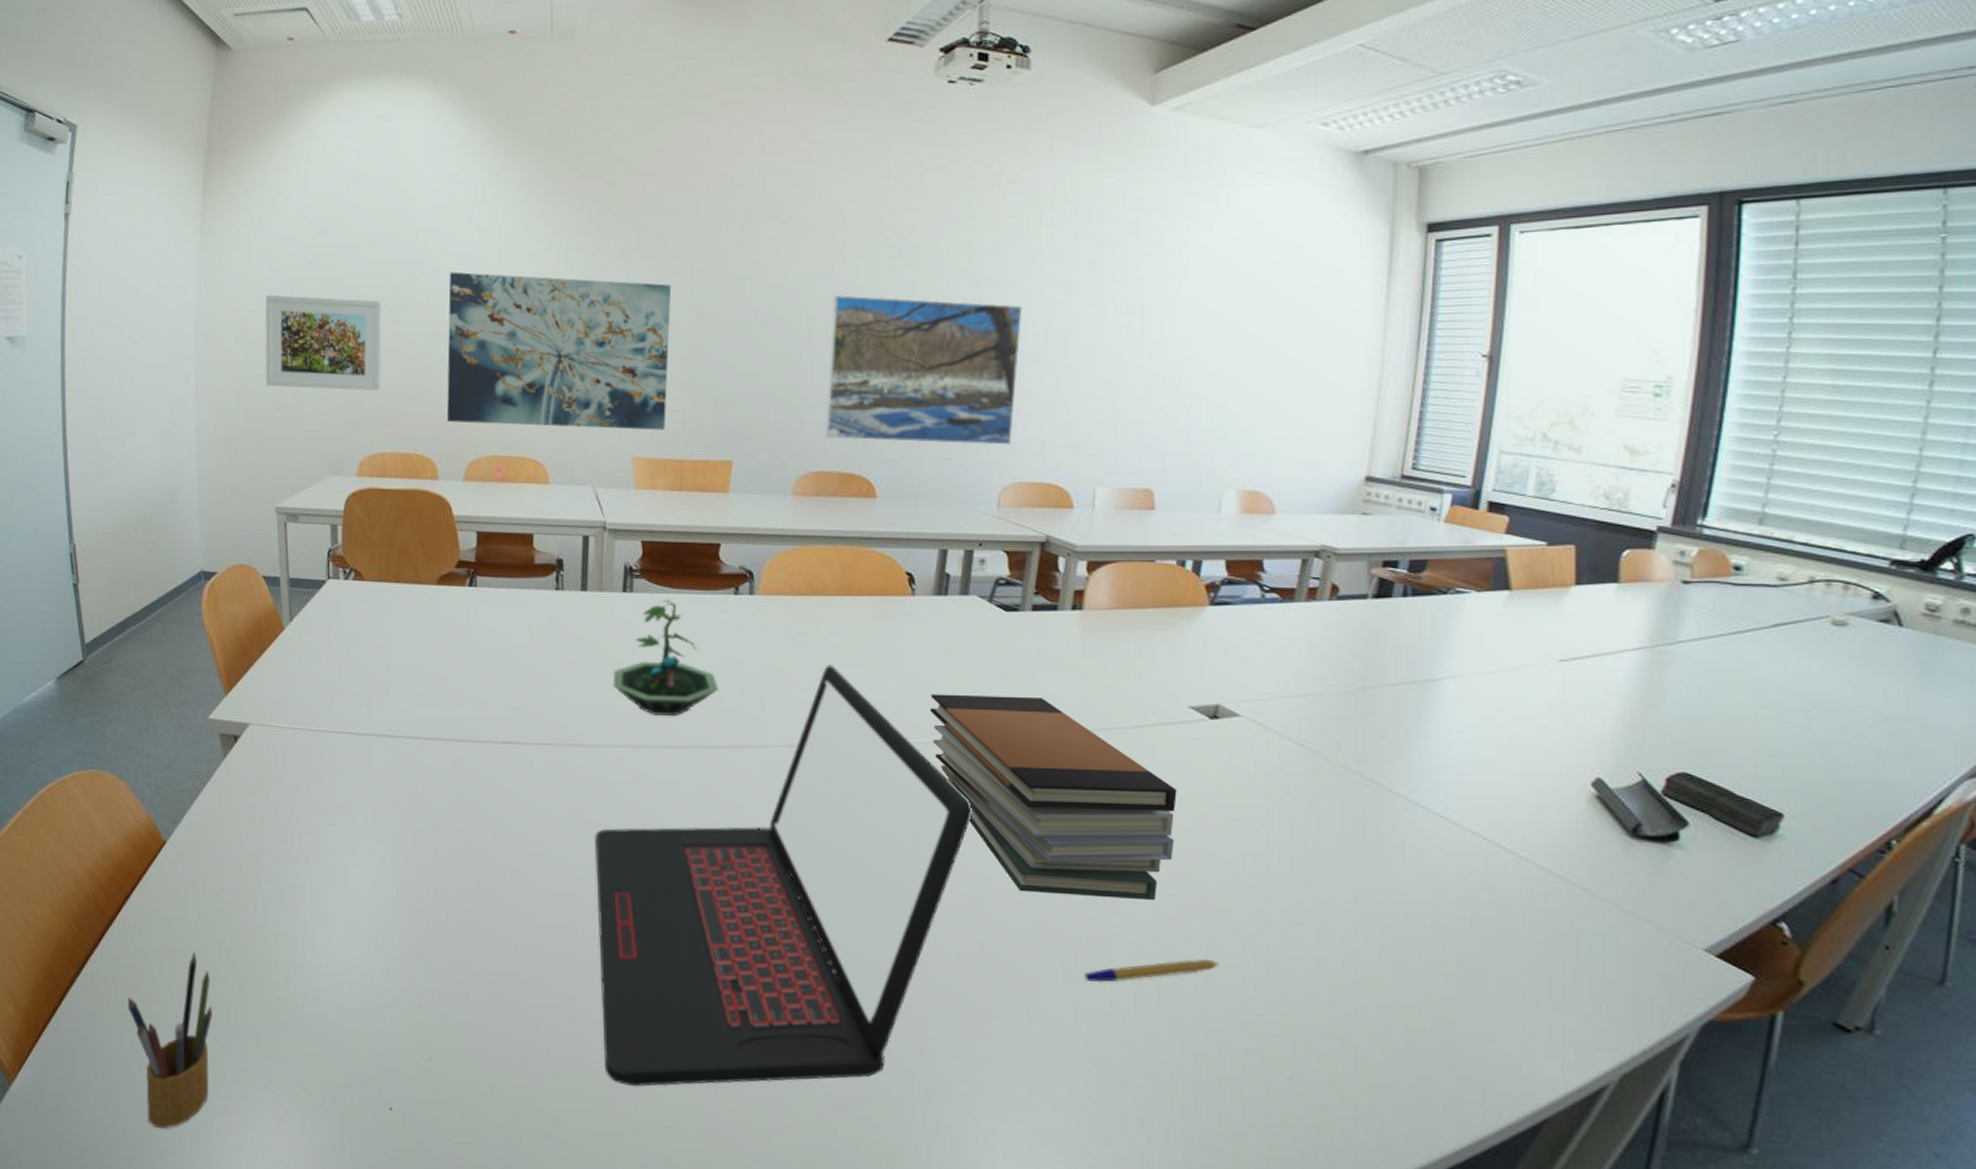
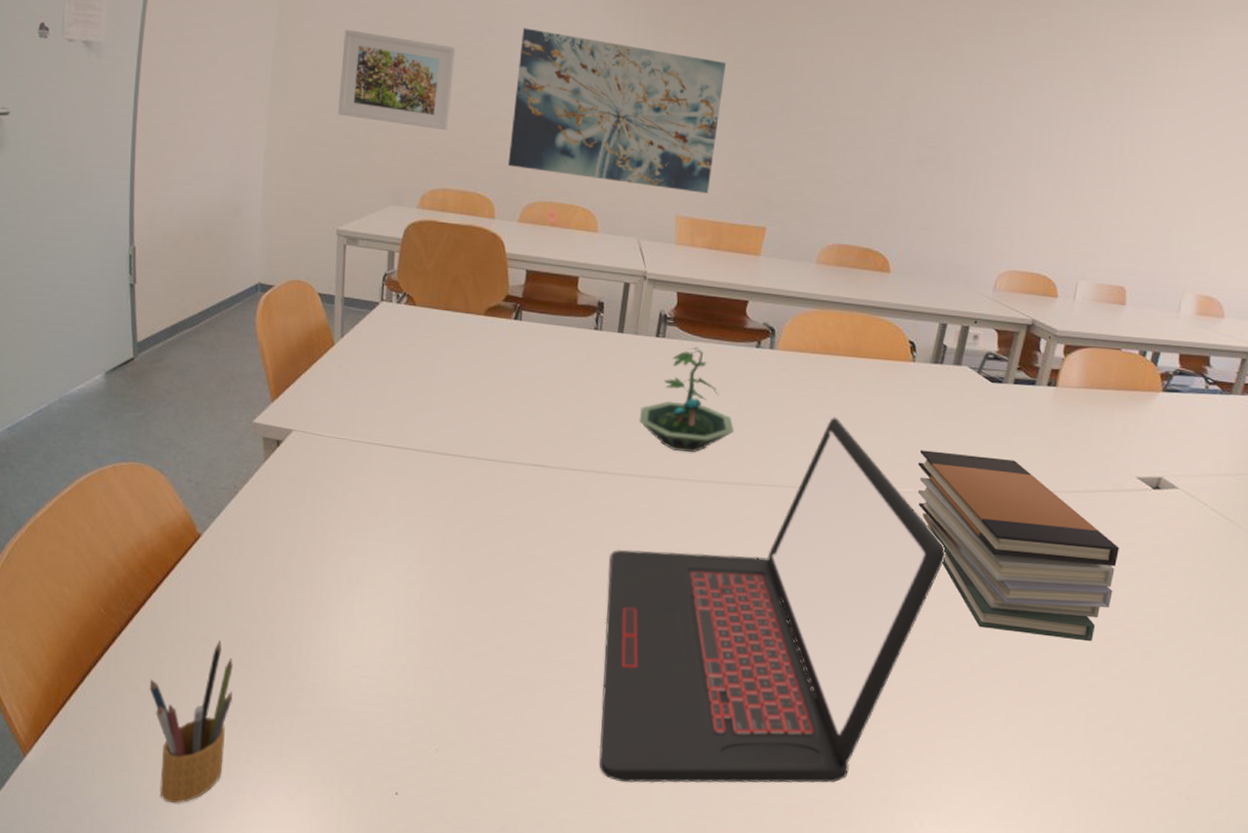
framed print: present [824,294,1023,445] -> none [850,88,1032,237]
pen: present [1084,959,1219,983] -> none [1026,694,1139,710]

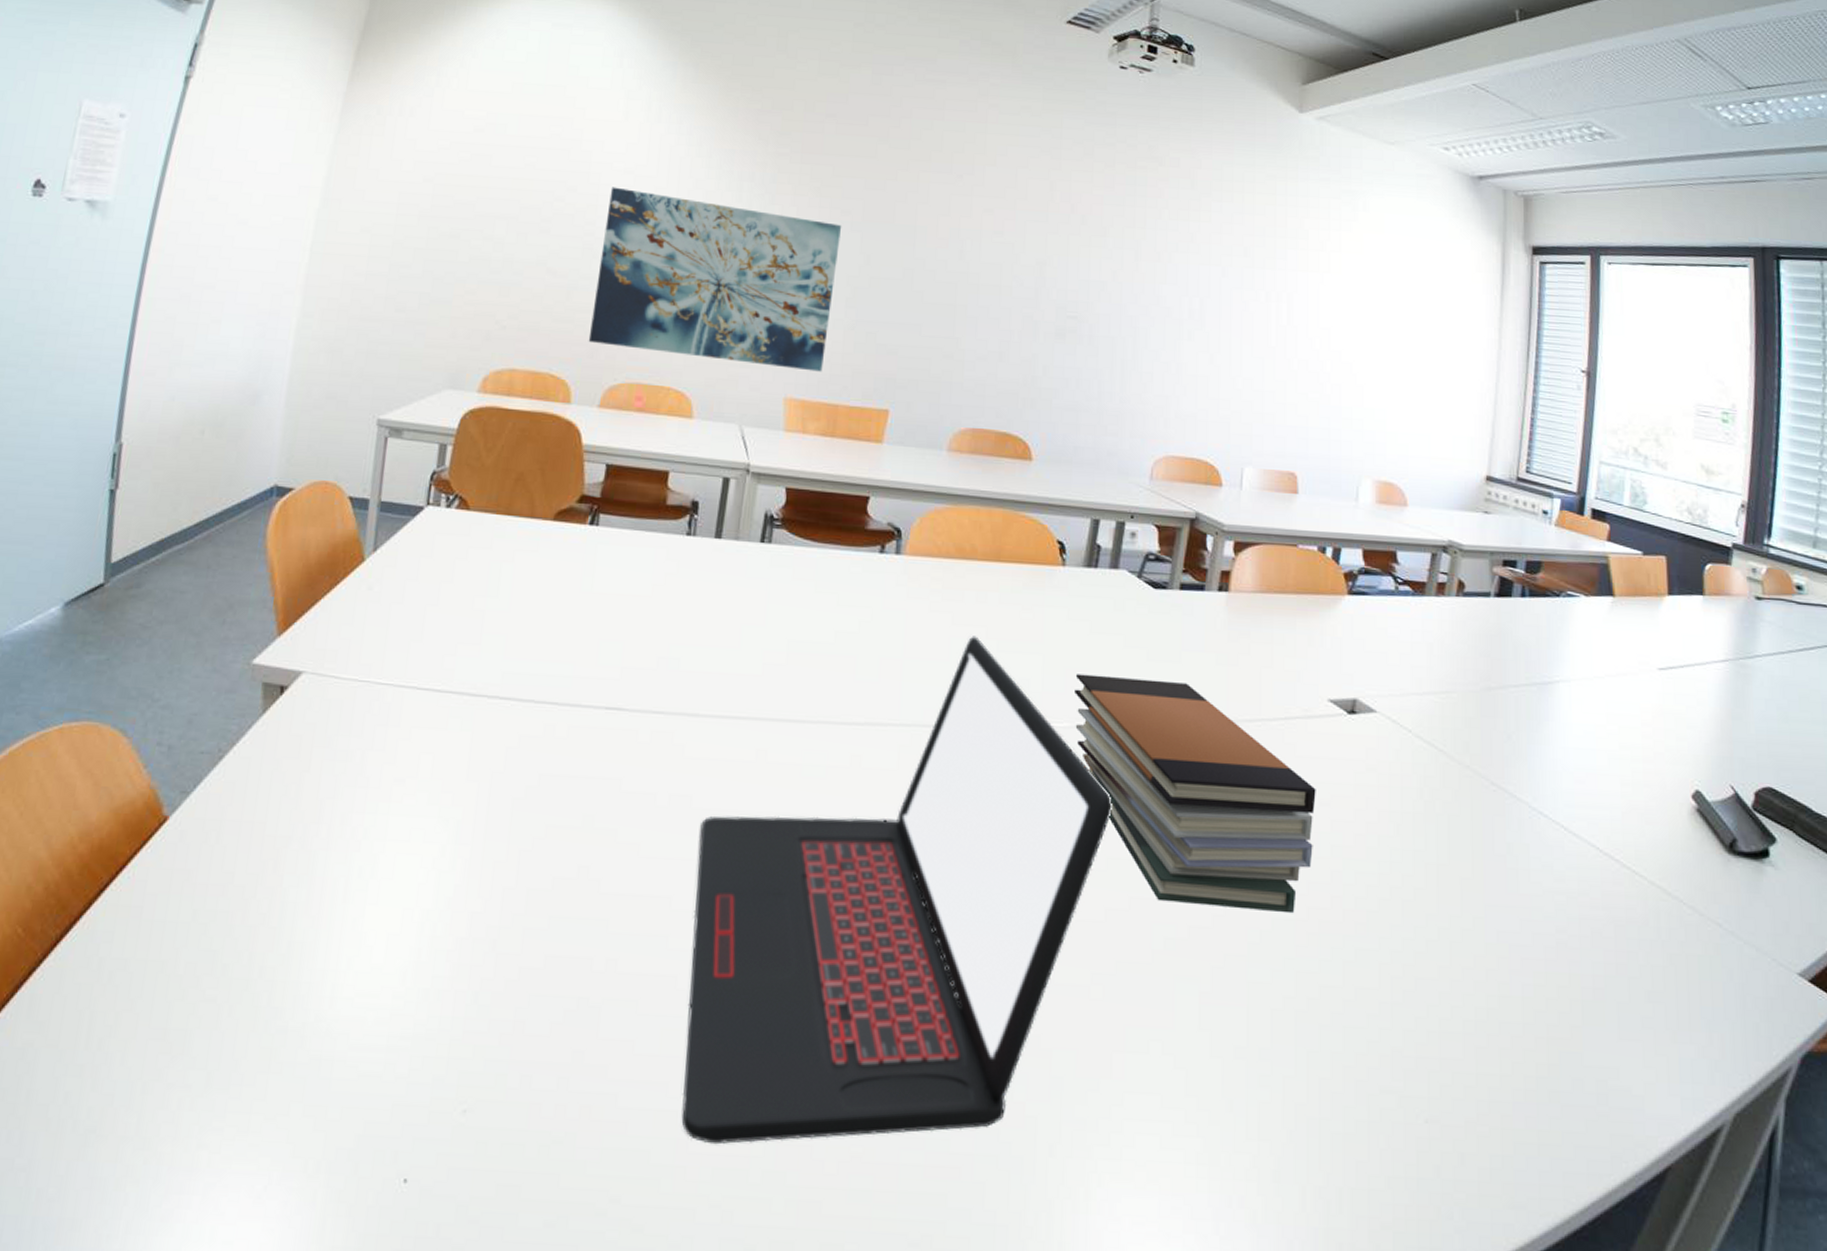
pencil box: present [149,640,234,804] -> none [70,966,195,1217]
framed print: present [337,29,456,131] -> none [388,188,533,302]
terrarium: present [639,346,735,452] -> none [739,553,855,685]

